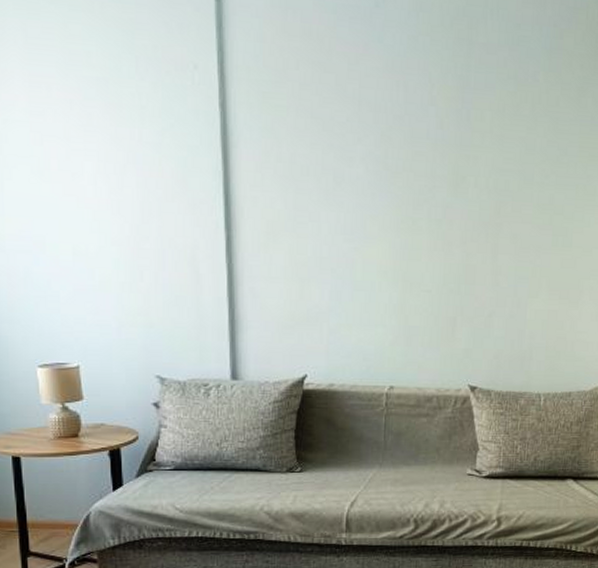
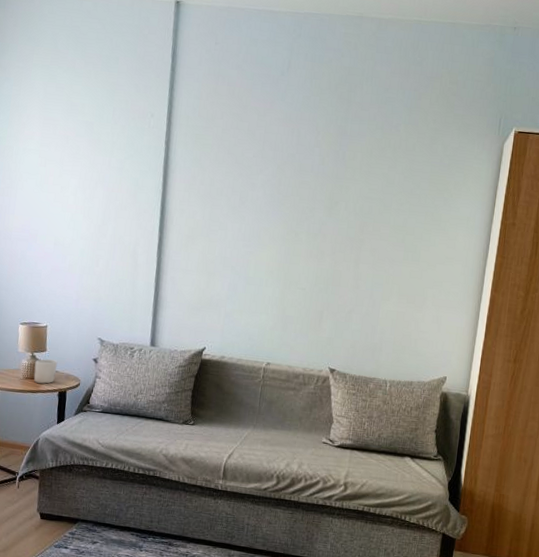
mug: none [69,410,102,442] -> present [33,359,58,384]

